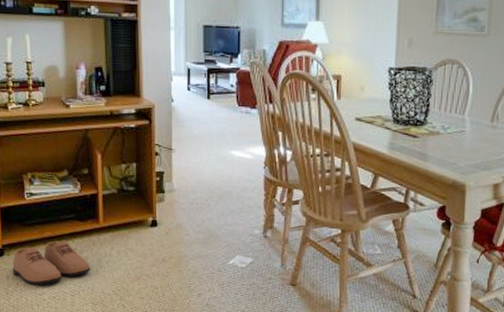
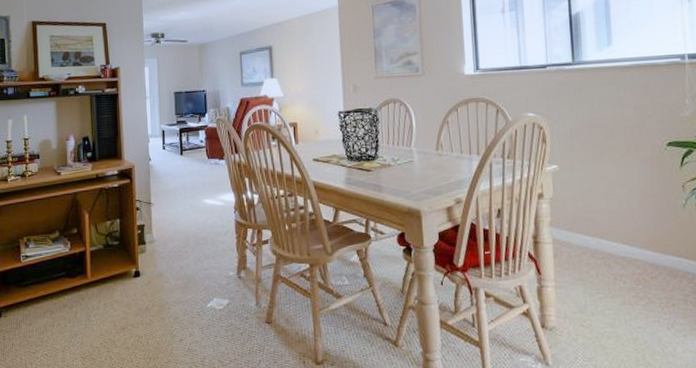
shoe: present [12,240,91,285] -> none [8,298,80,344]

